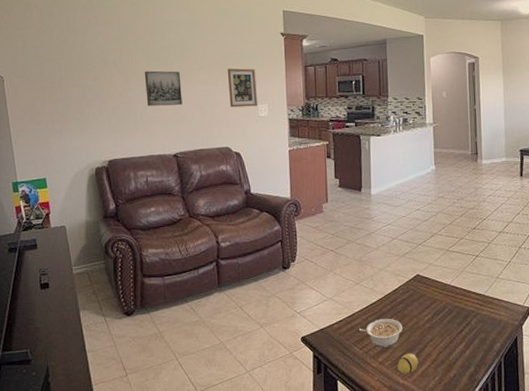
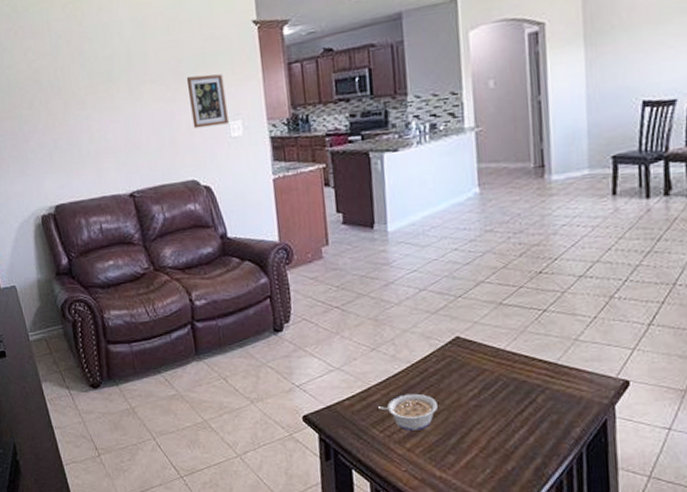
wall art: present [144,70,182,106] -> none [85,87,135,136]
decorative egg: present [397,353,418,374] -> none [432,438,461,465]

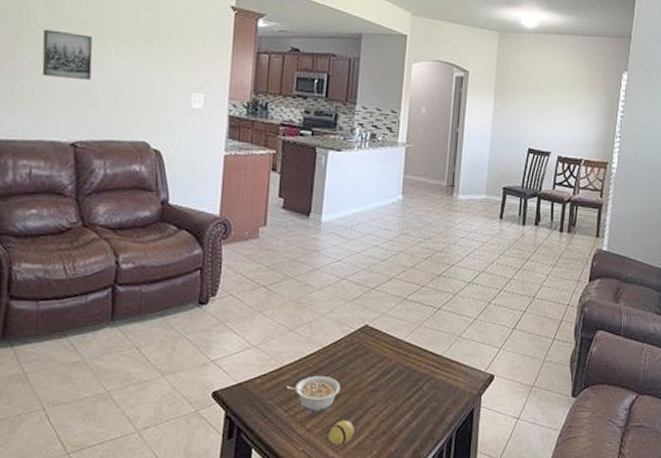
wall art: none [85,87,135,136] -> present [42,29,93,80]
picture frame: present [186,74,229,129] -> none [154,42,194,95]
decorative egg: none [432,438,461,465] -> present [328,420,354,446]

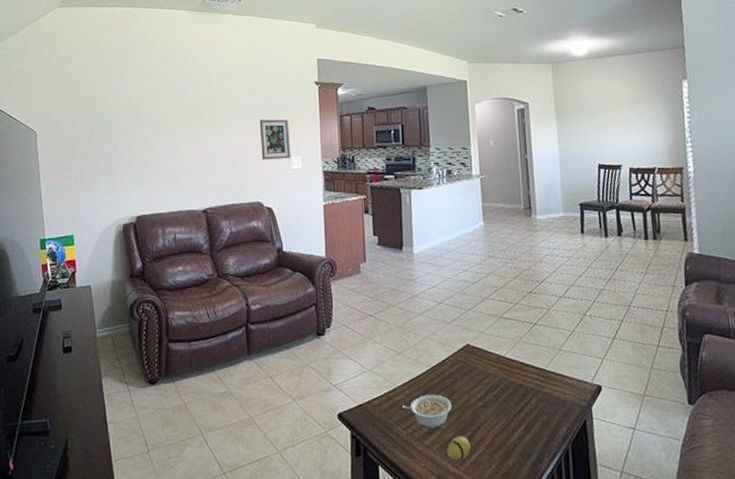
wall art: present [42,29,93,80] -> none [175,123,213,160]
picture frame: none [154,42,194,95] -> present [259,119,291,160]

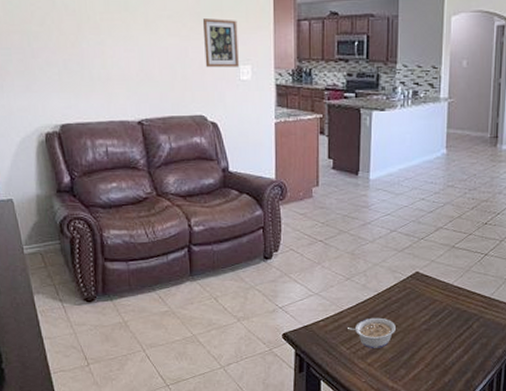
decorative egg: present [447,436,471,461] -> none [387,355,411,377]

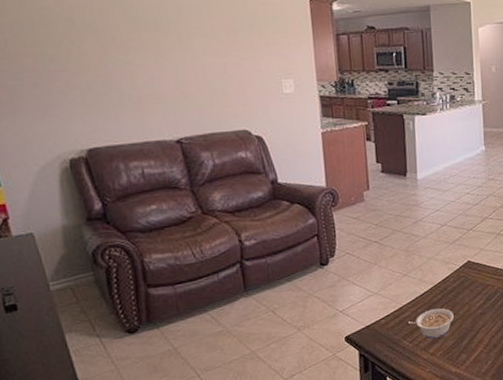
picture frame: present [202,19,239,68] -> none [239,35,281,83]

